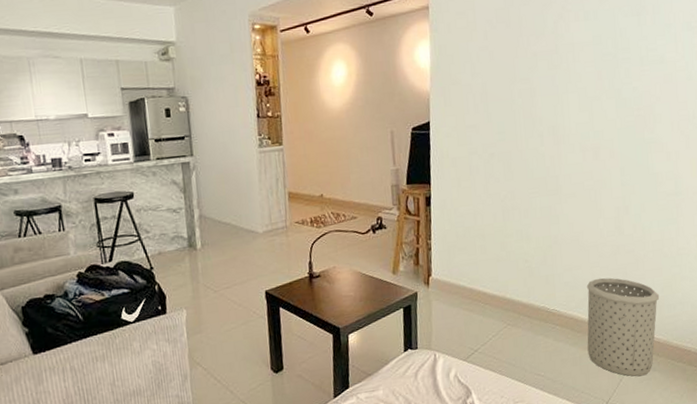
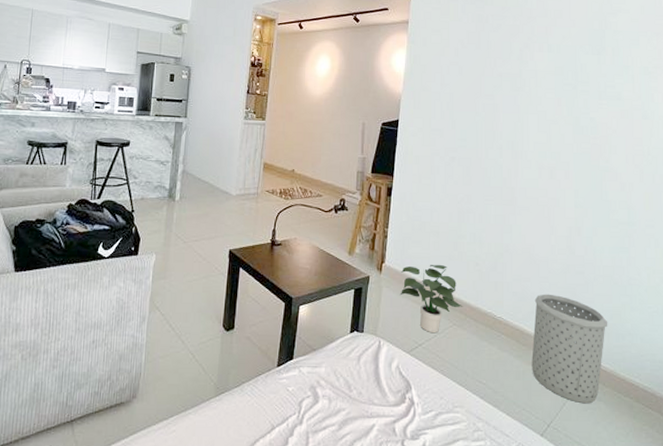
potted plant: none [449,267,516,338] -> present [400,264,463,334]

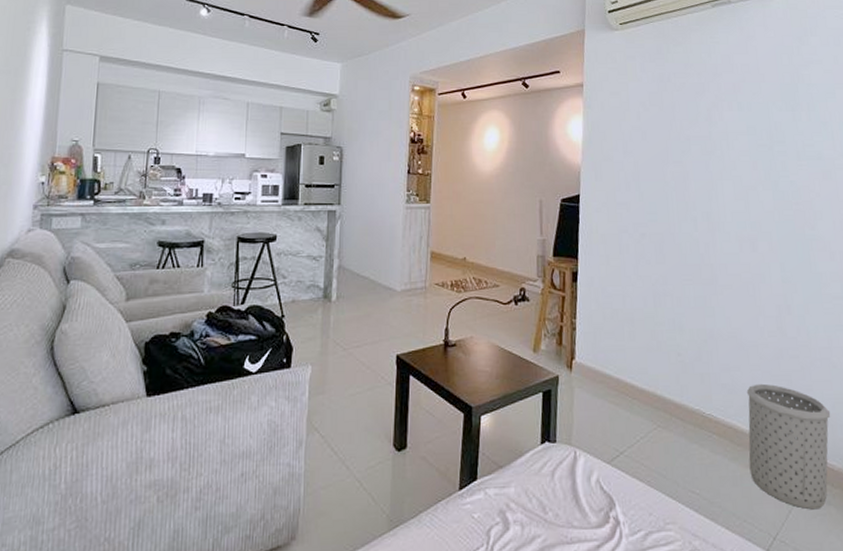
potted plant: present [400,264,463,334] -> none [594,357,667,439]

